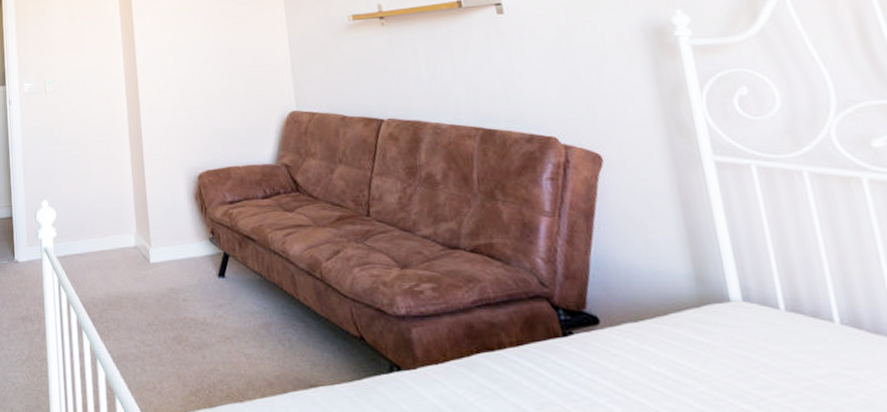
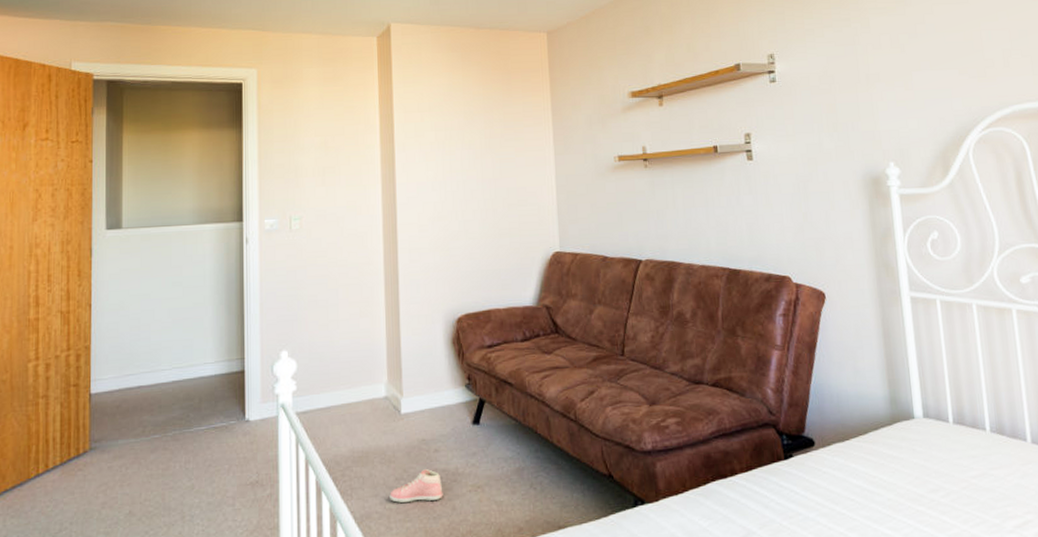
sneaker: none [143,317,193,347] -> present [389,469,443,503]

